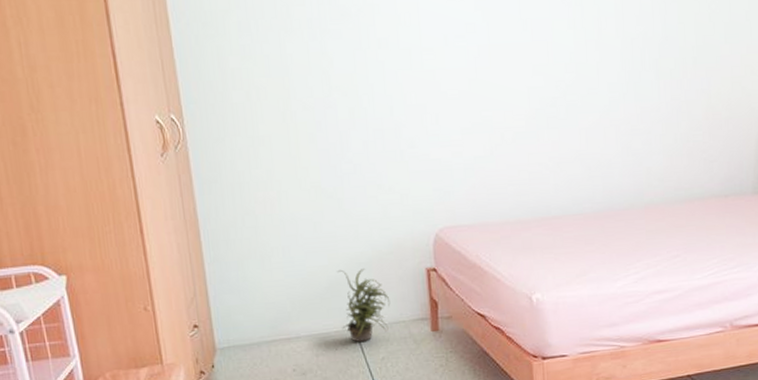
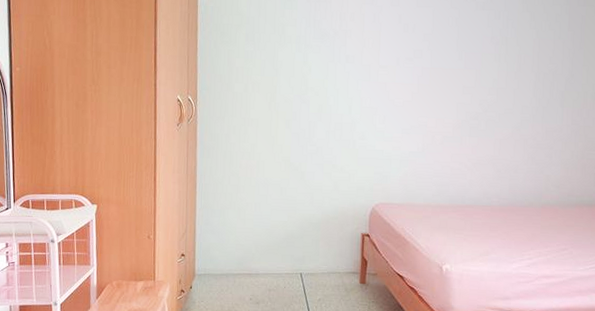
potted plant: present [337,269,391,342] -> none [291,226,331,284]

